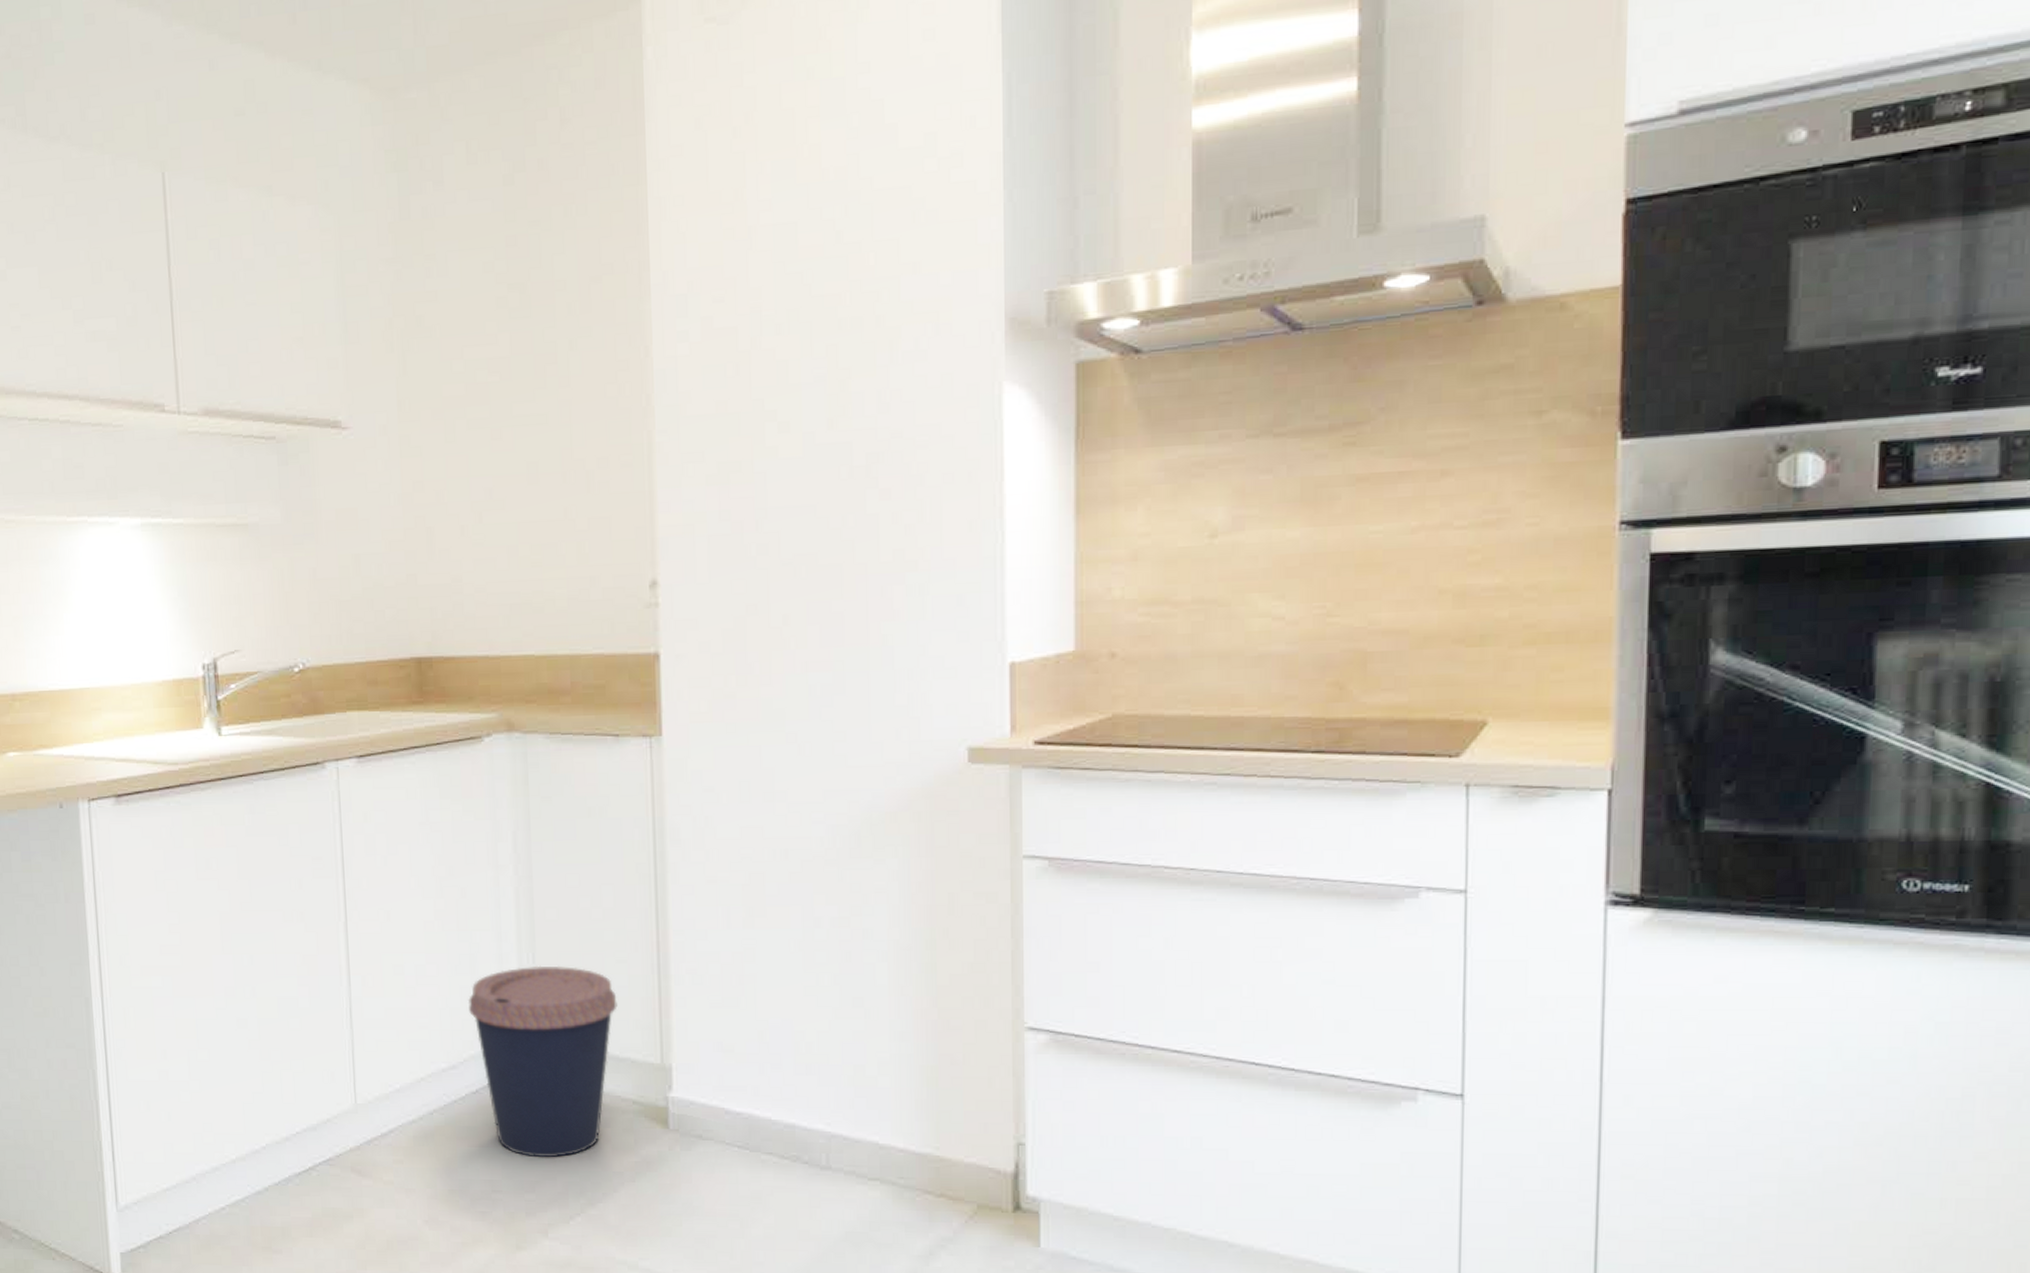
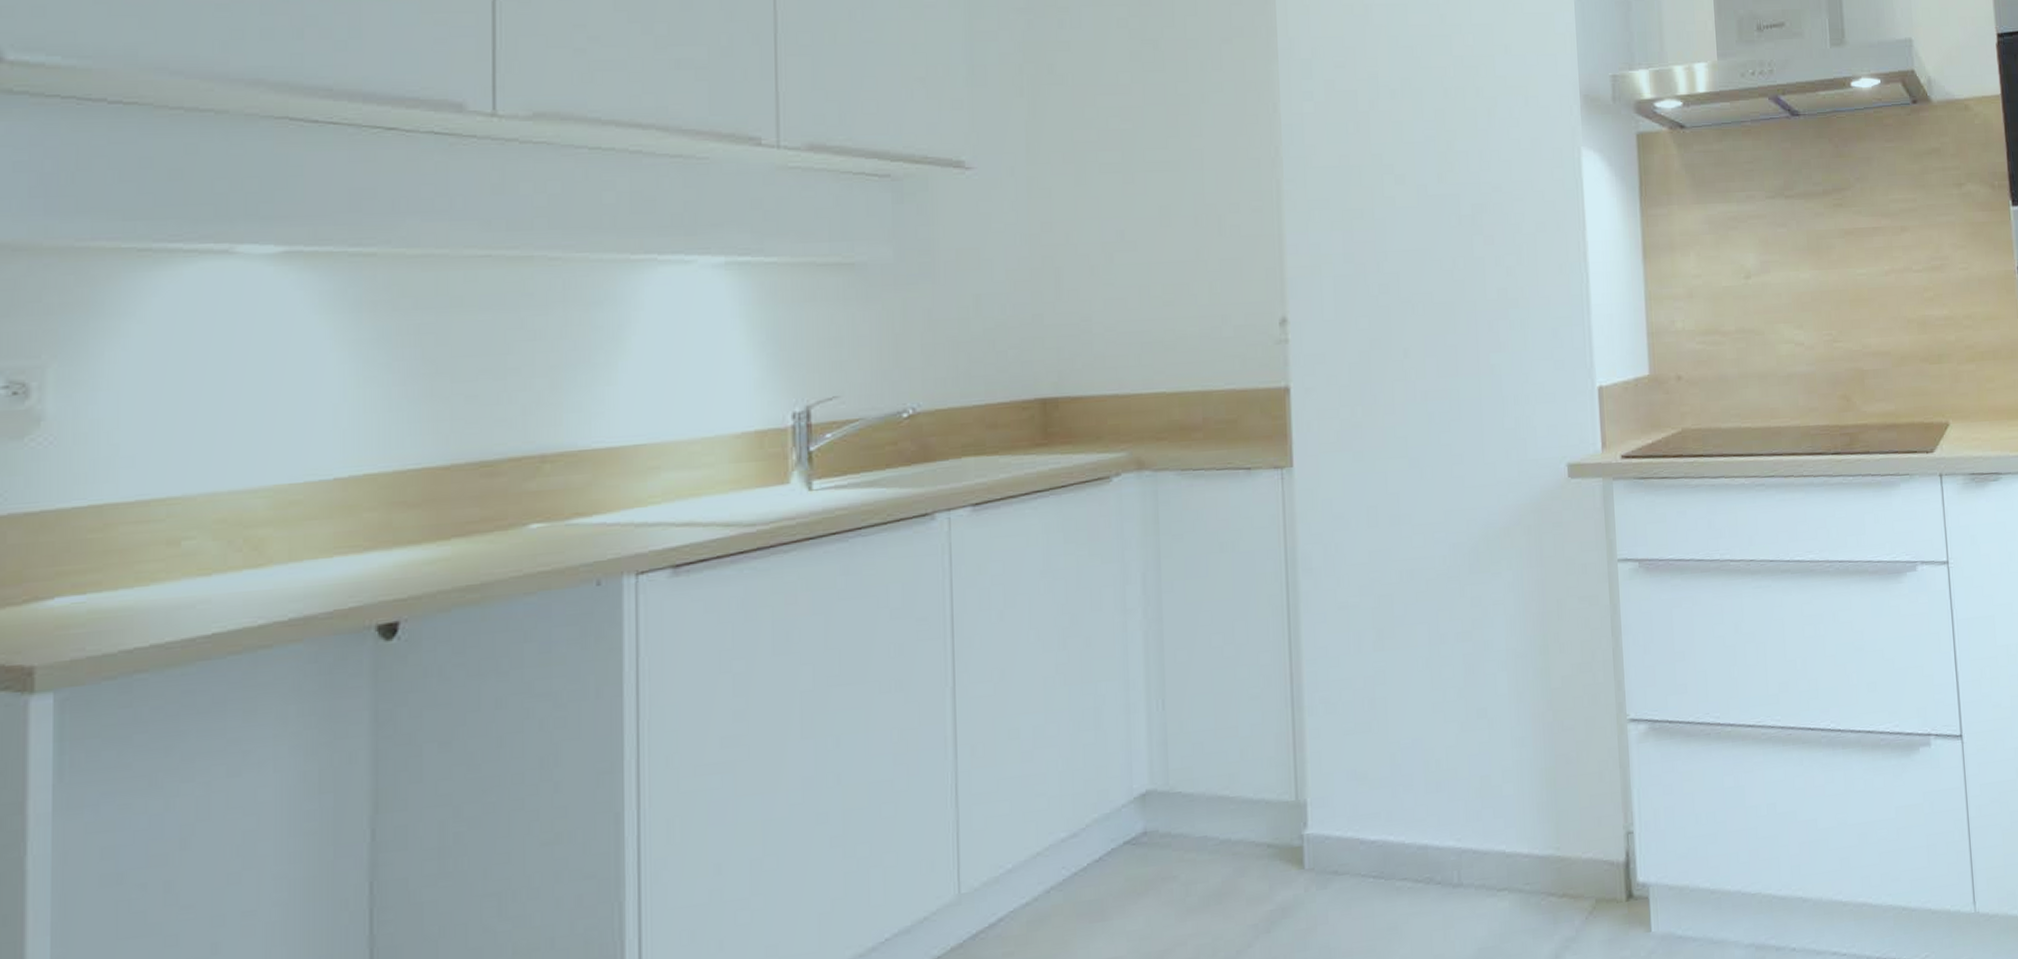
coffee cup: present [467,965,618,1158] -> none [1091,709,1251,924]

